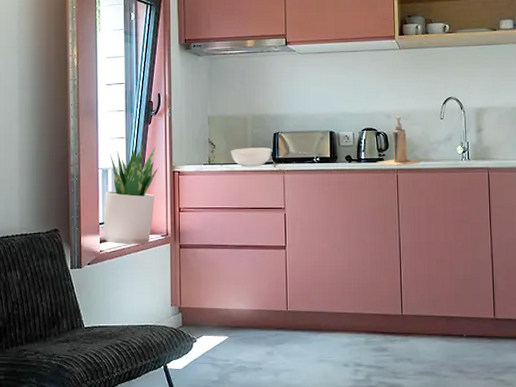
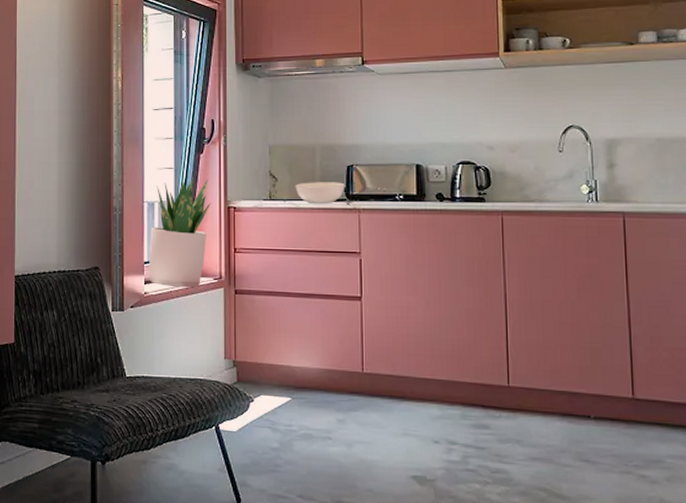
soap dispenser: present [376,116,420,166] -> none [474,148,532,208]

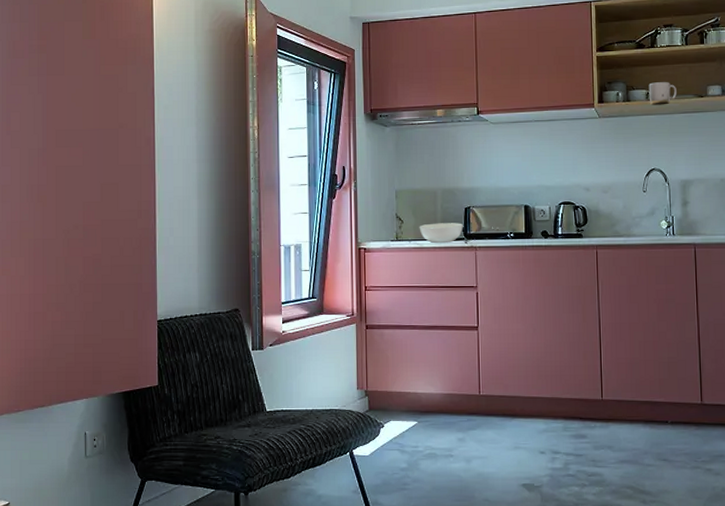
planter: present [149,176,211,288] -> none [286,220,343,325]
mug: none [565,28,602,54] -> present [648,82,678,105]

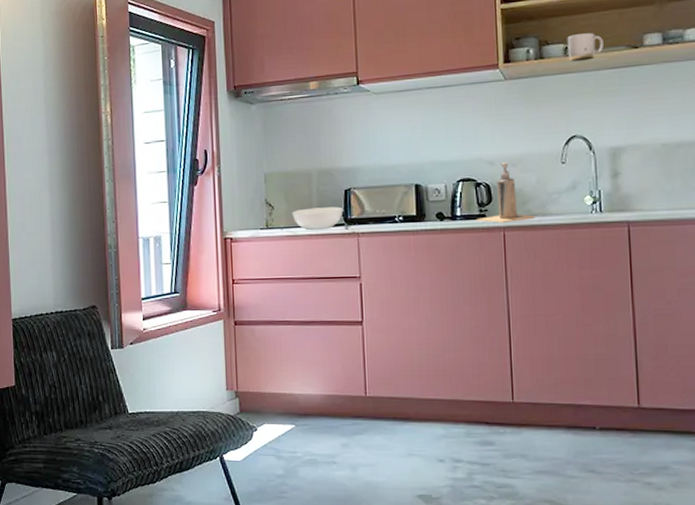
soap dispenser: none [574,189,622,242] -> present [475,162,535,224]

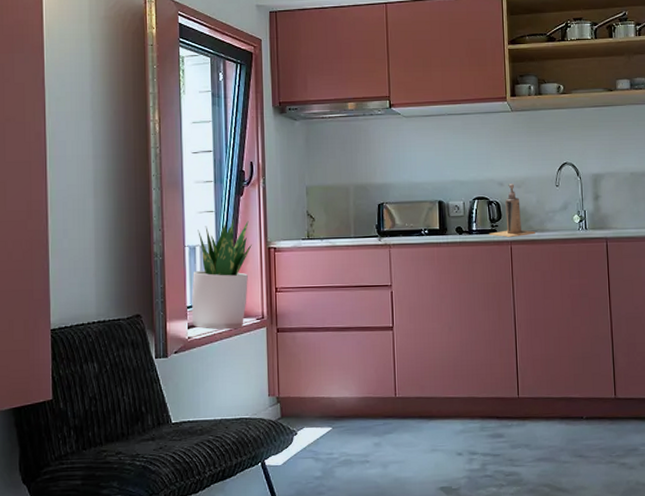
planter: none [146,209,207,322] -> present [192,219,252,330]
bowl: present [292,207,344,231] -> none [331,220,377,242]
mug: present [567,33,605,62] -> none [559,76,588,99]

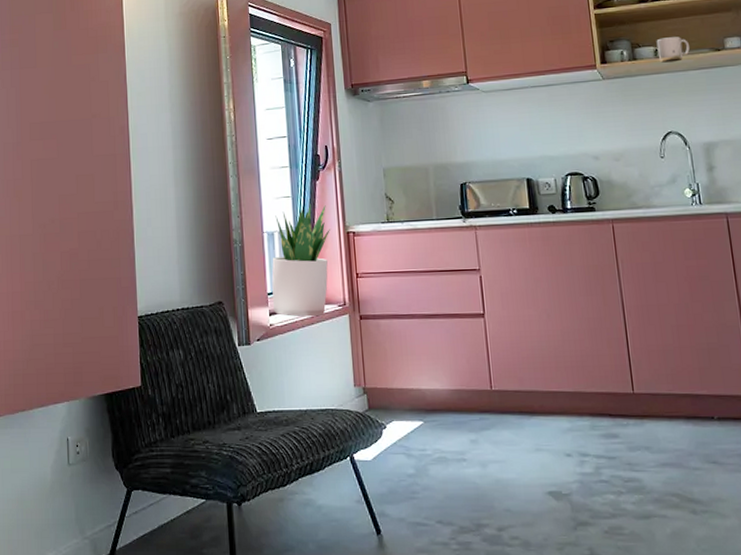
soap dispenser: present [488,184,535,238] -> none [585,157,640,216]
mug: none [559,76,588,99] -> present [656,36,690,63]

